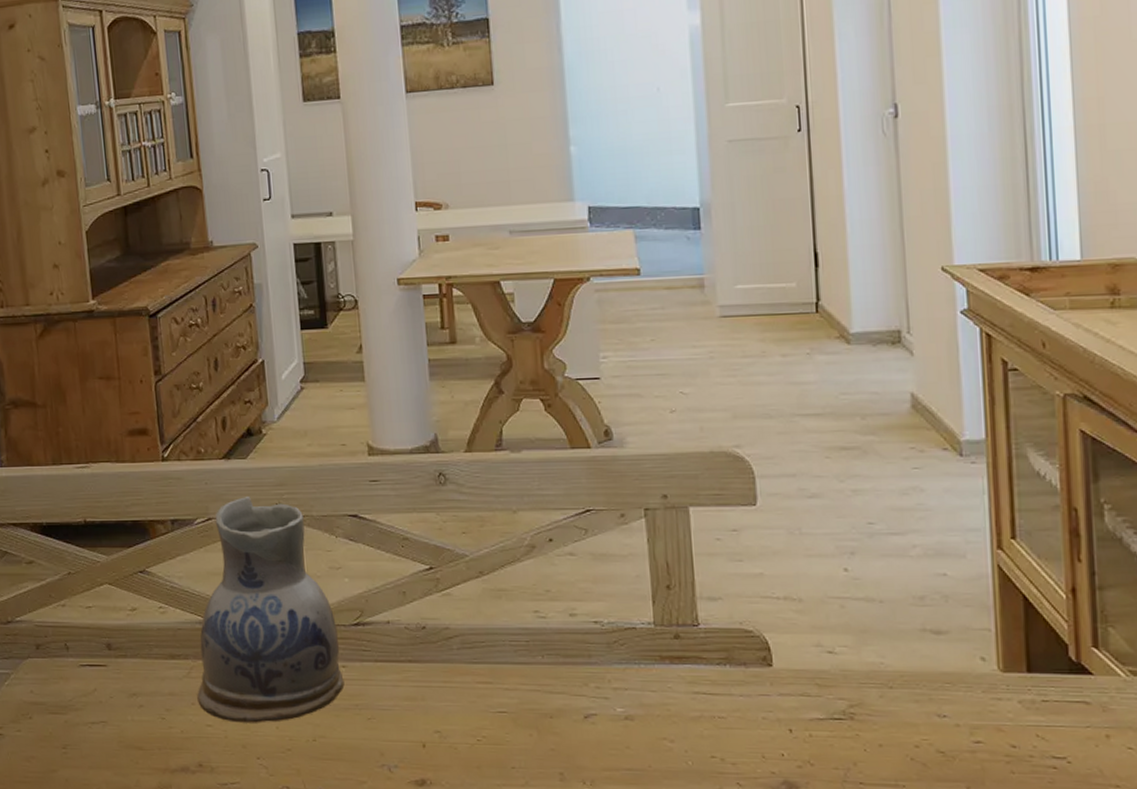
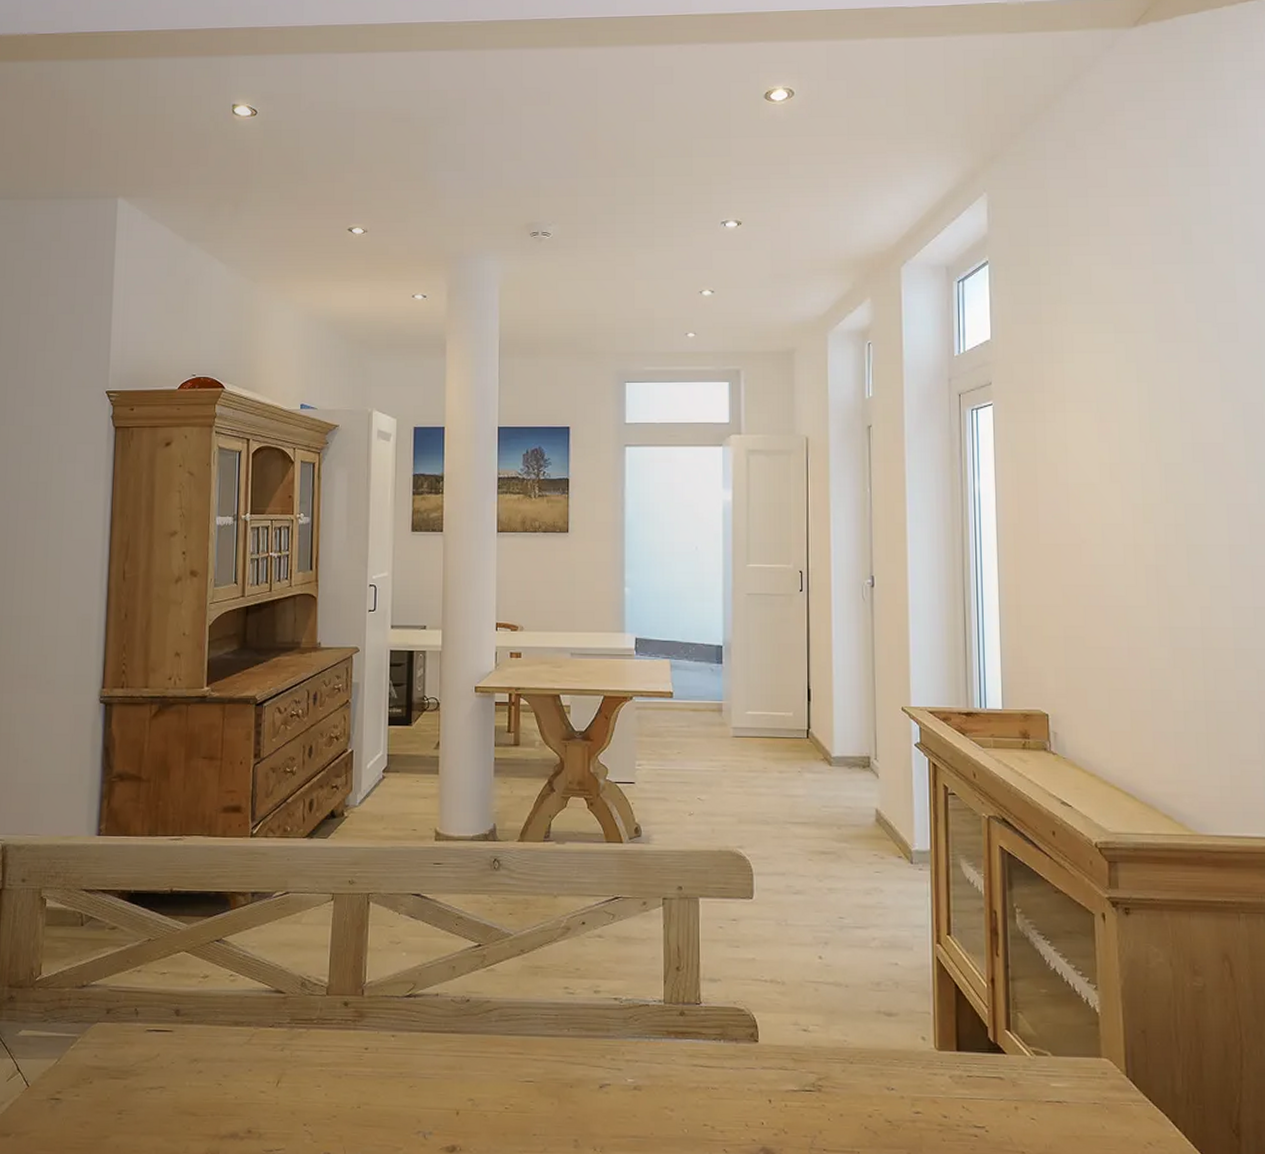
ceramic pitcher: present [197,497,345,723] -> none [254,873,392,1090]

